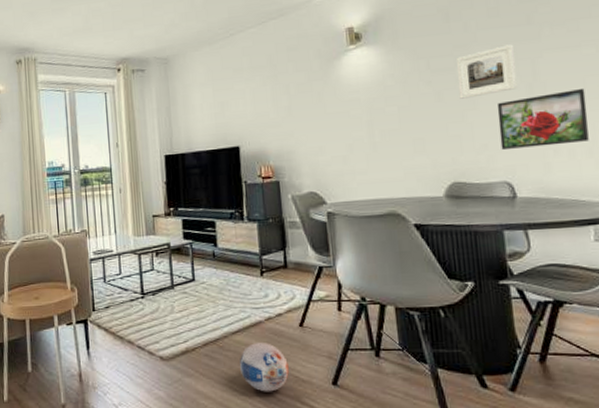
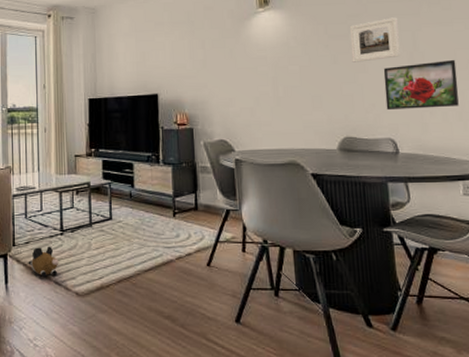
plush toy: none [109,310,141,343] -> present [28,246,59,278]
ball: present [239,342,289,392] -> none [150,280,196,329]

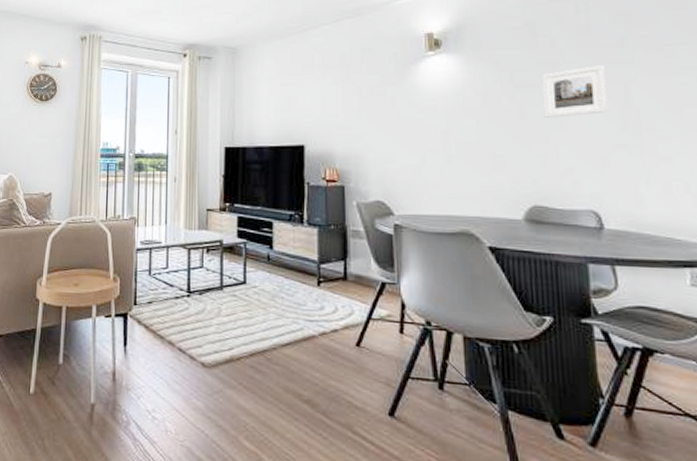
plush toy: present [28,246,59,278] -> none [150,308,184,343]
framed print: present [383,59,459,111] -> none [585,118,686,177]

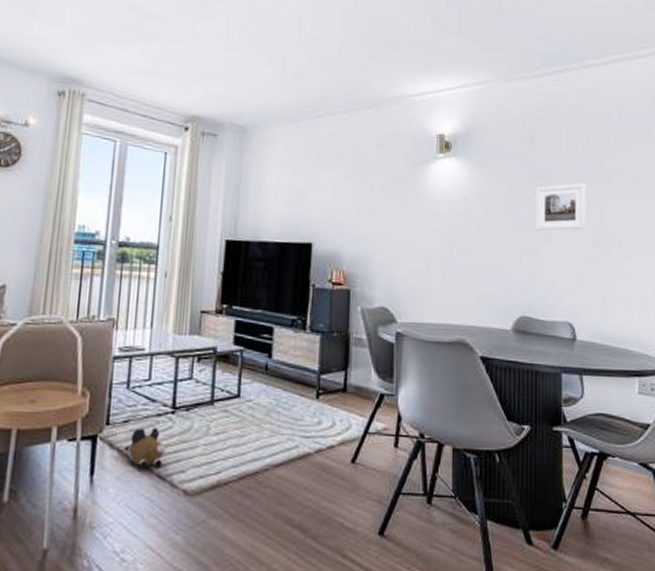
plush toy: none [150,308,184,343] -> present [124,427,166,470]

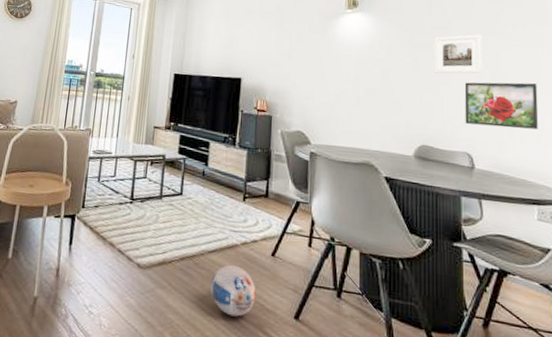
plush toy: present [124,427,166,470] -> none [94,212,125,245]
ball: none [277,478,334,541] -> present [210,264,256,317]
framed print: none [567,238,642,292] -> present [464,82,539,130]

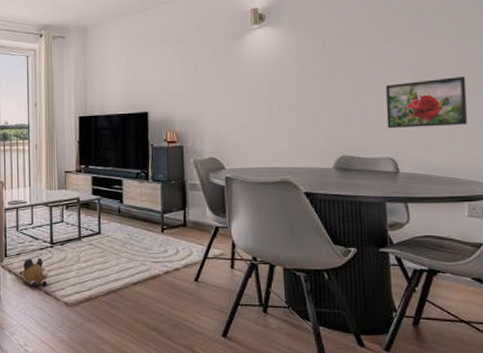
plush toy: none [94,212,125,245] -> present [19,258,49,288]
ball: present [210,264,256,317] -> none [137,293,183,341]
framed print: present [434,34,482,74] -> none [350,32,404,80]

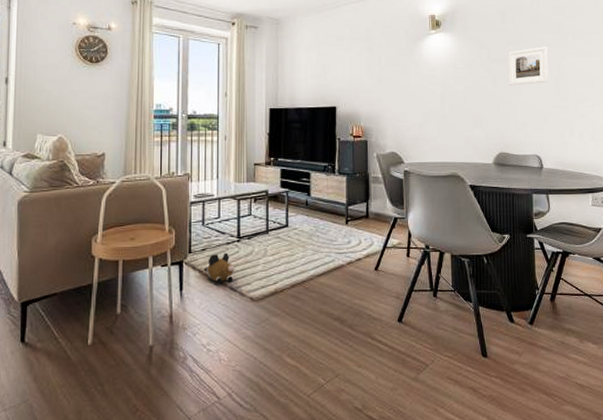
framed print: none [350,32,404,80] -> present [508,46,548,85]
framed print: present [385,75,468,129] -> none [534,86,593,130]

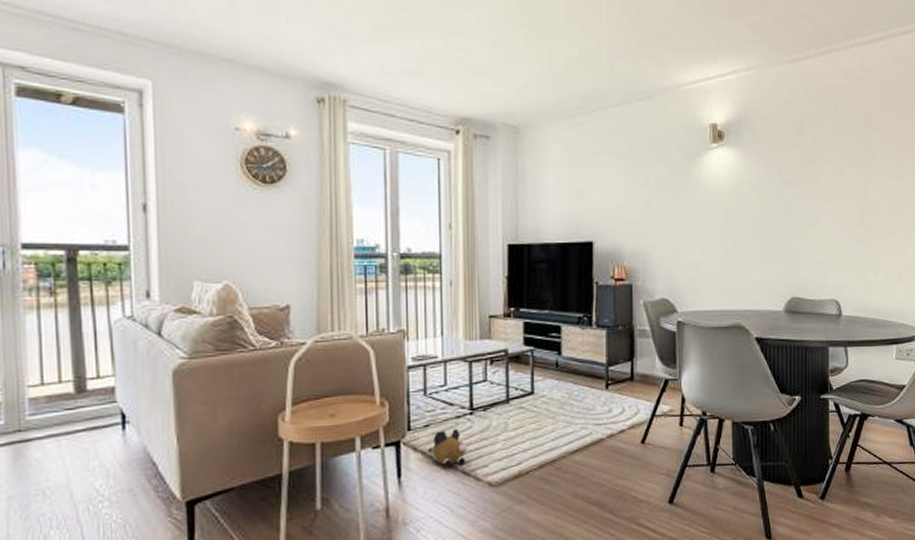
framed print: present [508,46,548,85] -> none [804,165,852,214]

